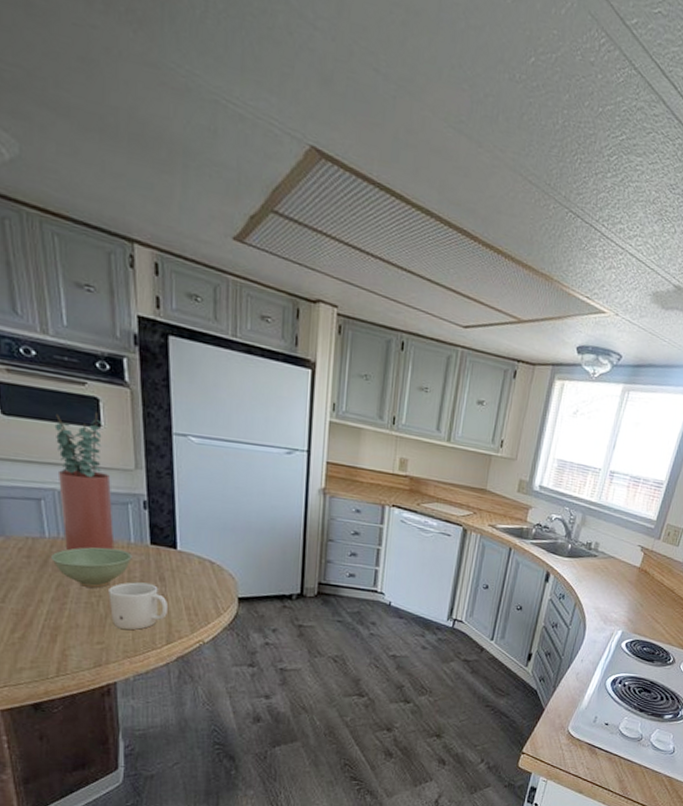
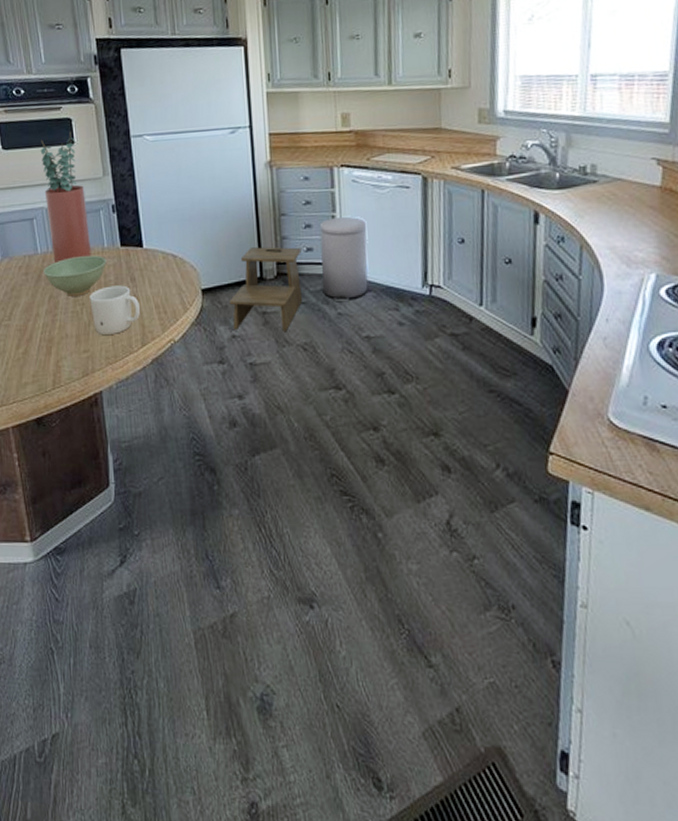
step stool: none [265,566,344,645] -> present [228,247,303,333]
pedal bin: none [359,550,408,625] -> present [319,216,369,303]

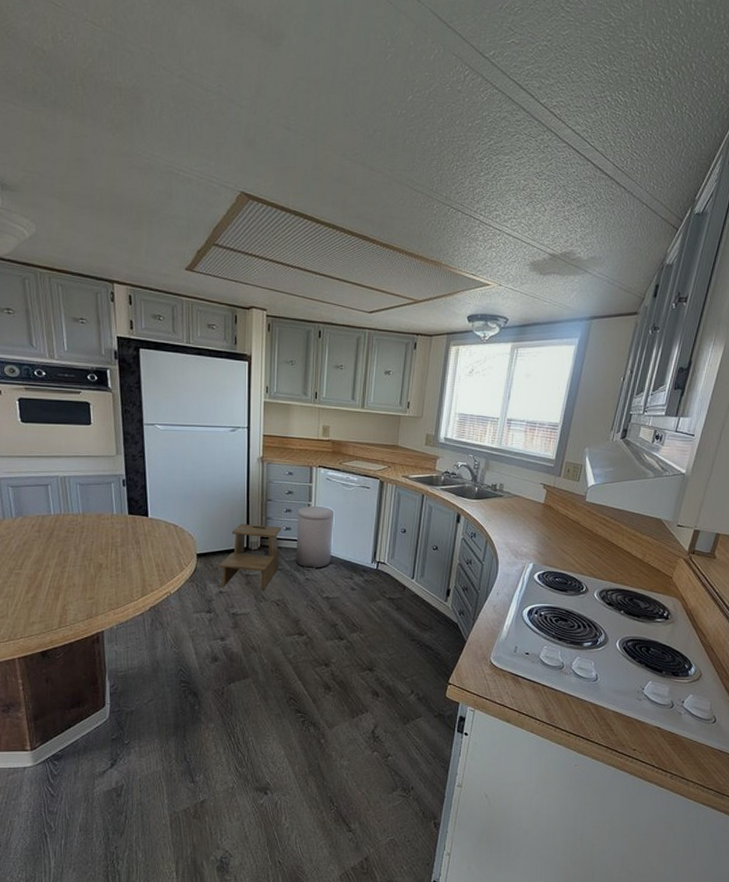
vase: present [40,131,92,264] -> none [58,413,102,525]
bowl: present [43,255,107,296] -> none [55,519,115,553]
mug: present [90,285,141,336] -> none [97,546,143,587]

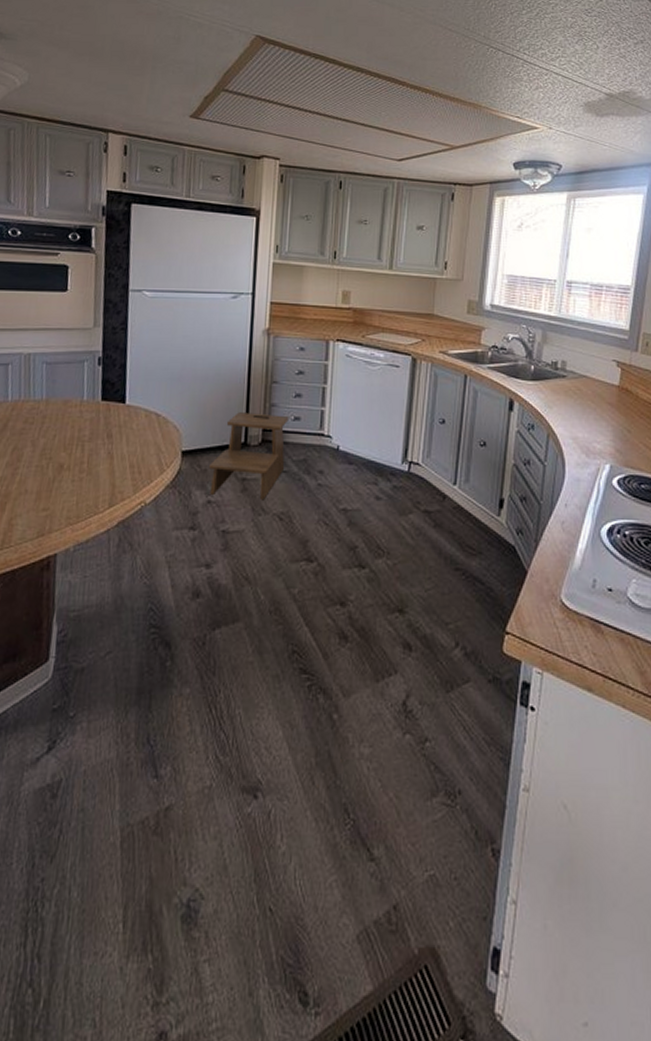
pedal bin: present [295,505,335,571] -> none [305,388,356,474]

